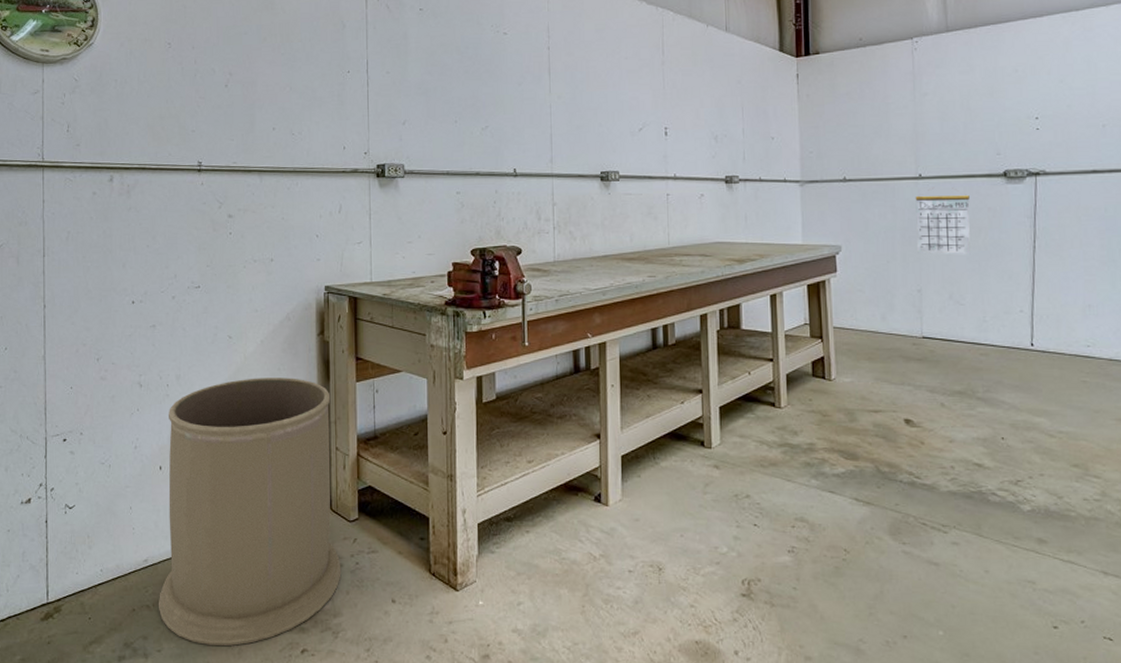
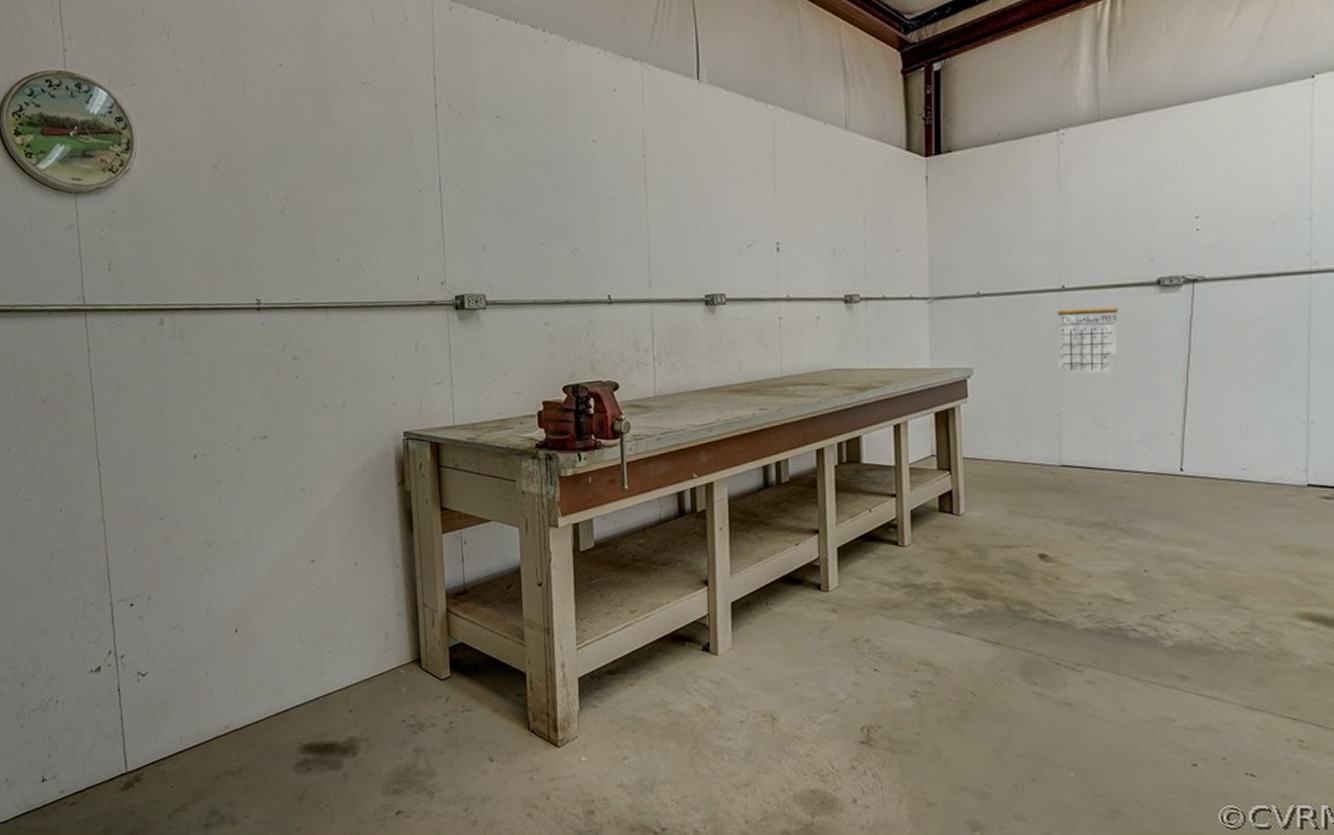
trash can: present [158,378,342,646] -> none [241,531,435,809]

